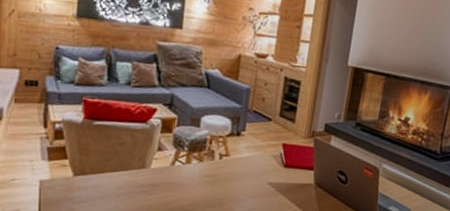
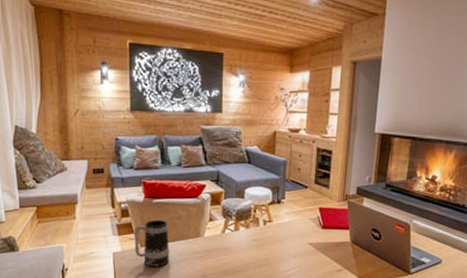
mug: none [67,145,110,200] -> present [134,220,170,267]

